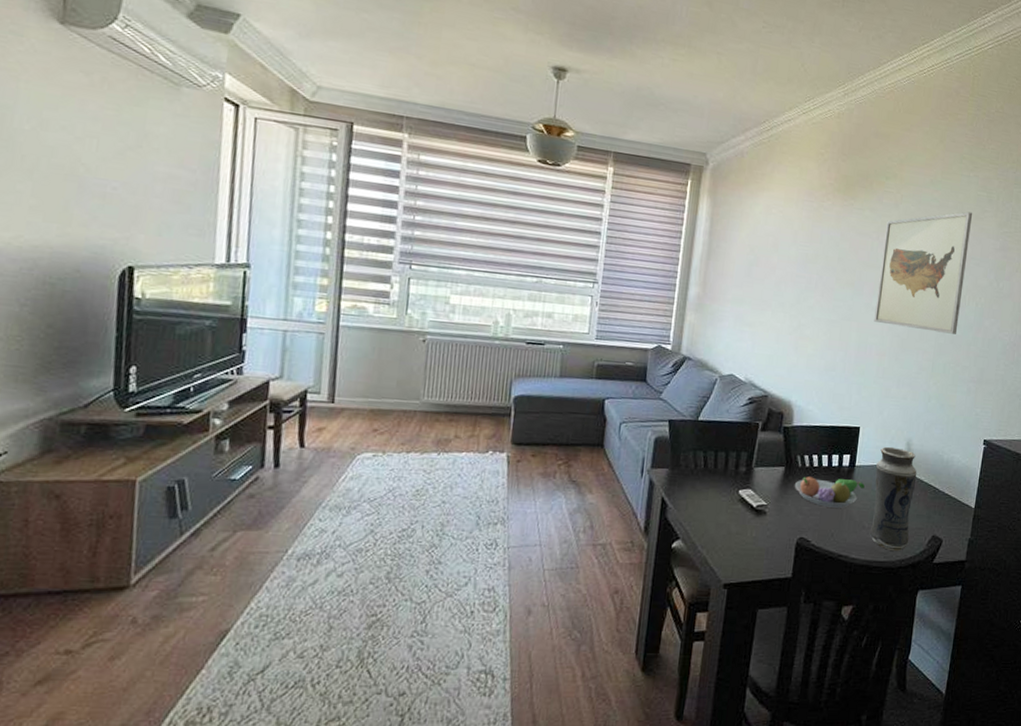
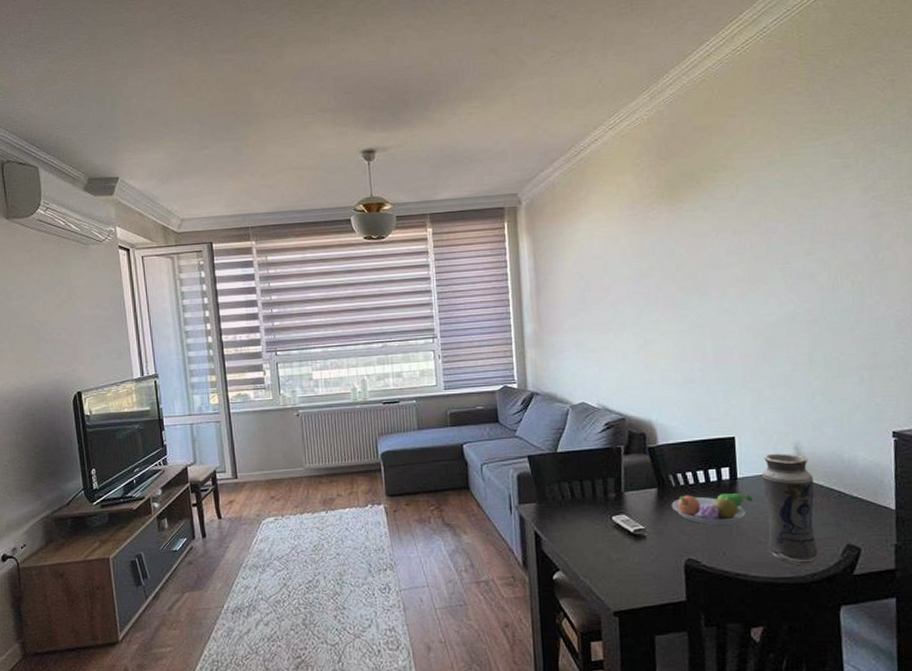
wall art: present [874,211,973,334] -> none [724,184,834,324]

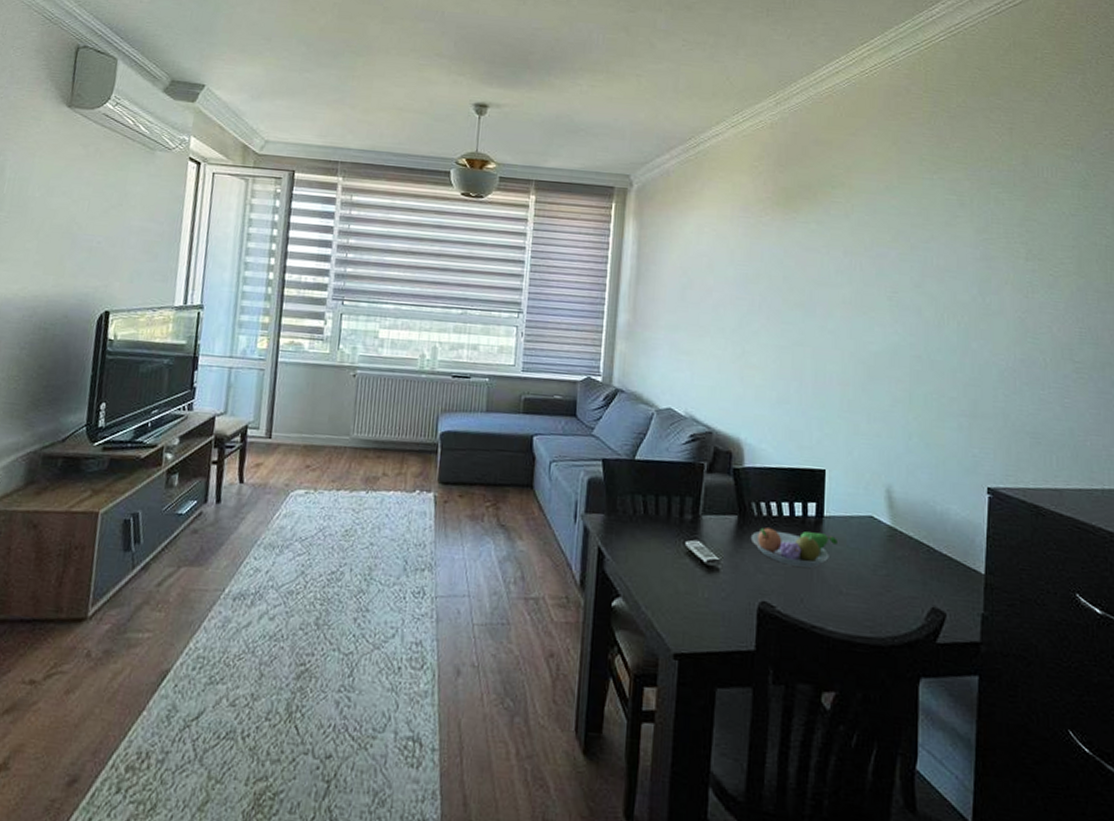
vase: present [762,453,818,566] -> none [848,494,903,626]

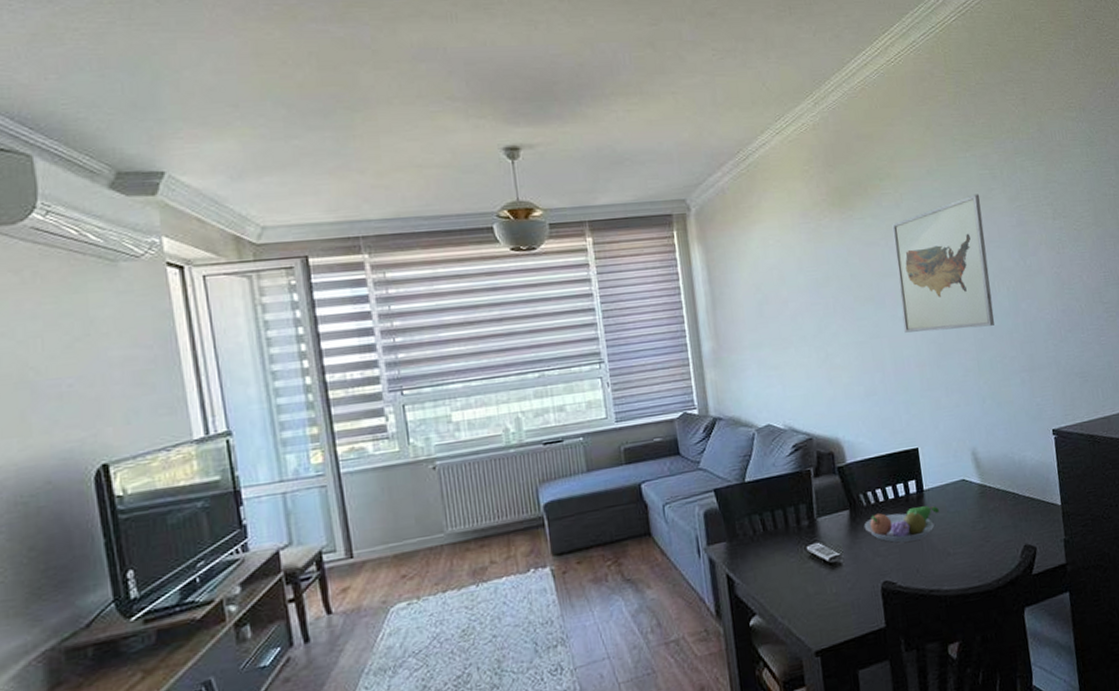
wall art: none [832,218,942,359] -> present [892,194,995,333]

